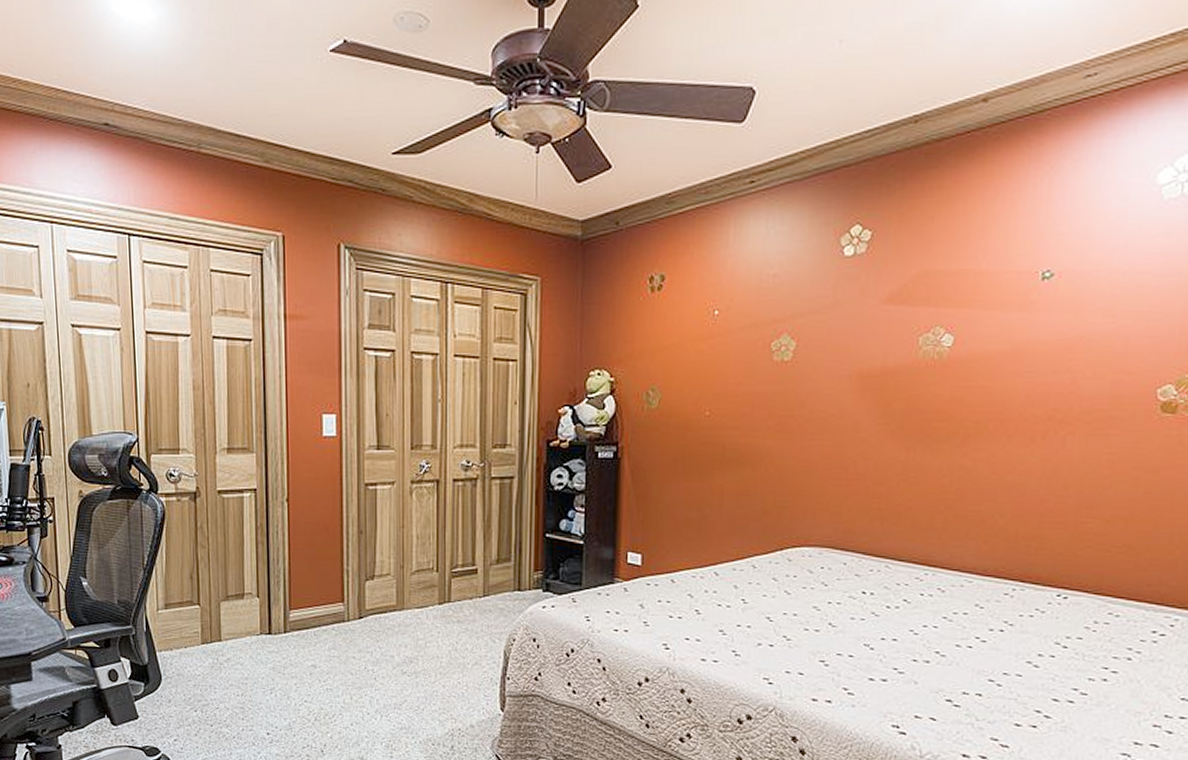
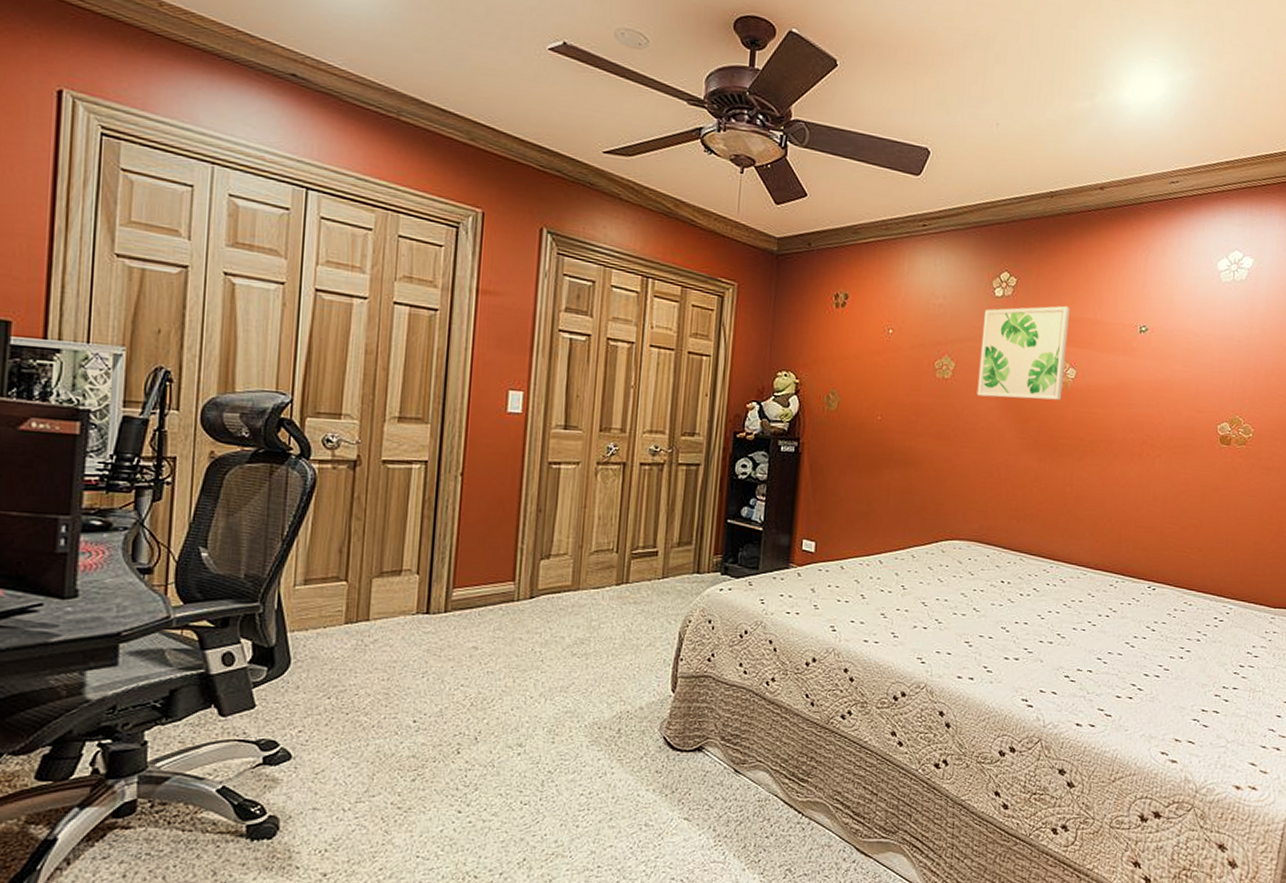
wall art: none [824,257,944,378] -> present [976,305,1070,400]

